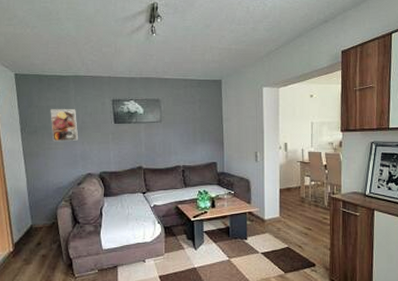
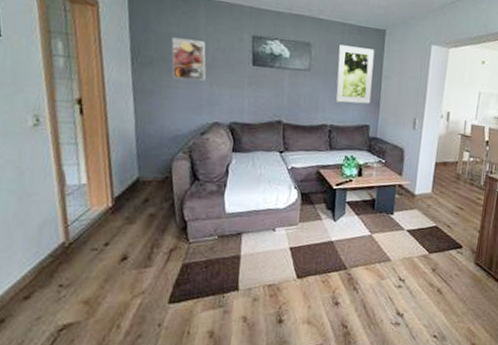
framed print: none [184,97,215,146] -> present [336,45,375,104]

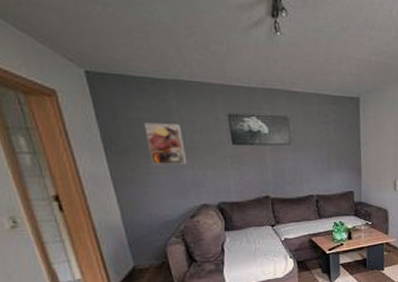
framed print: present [336,45,375,104] -> none [316,116,352,173]

